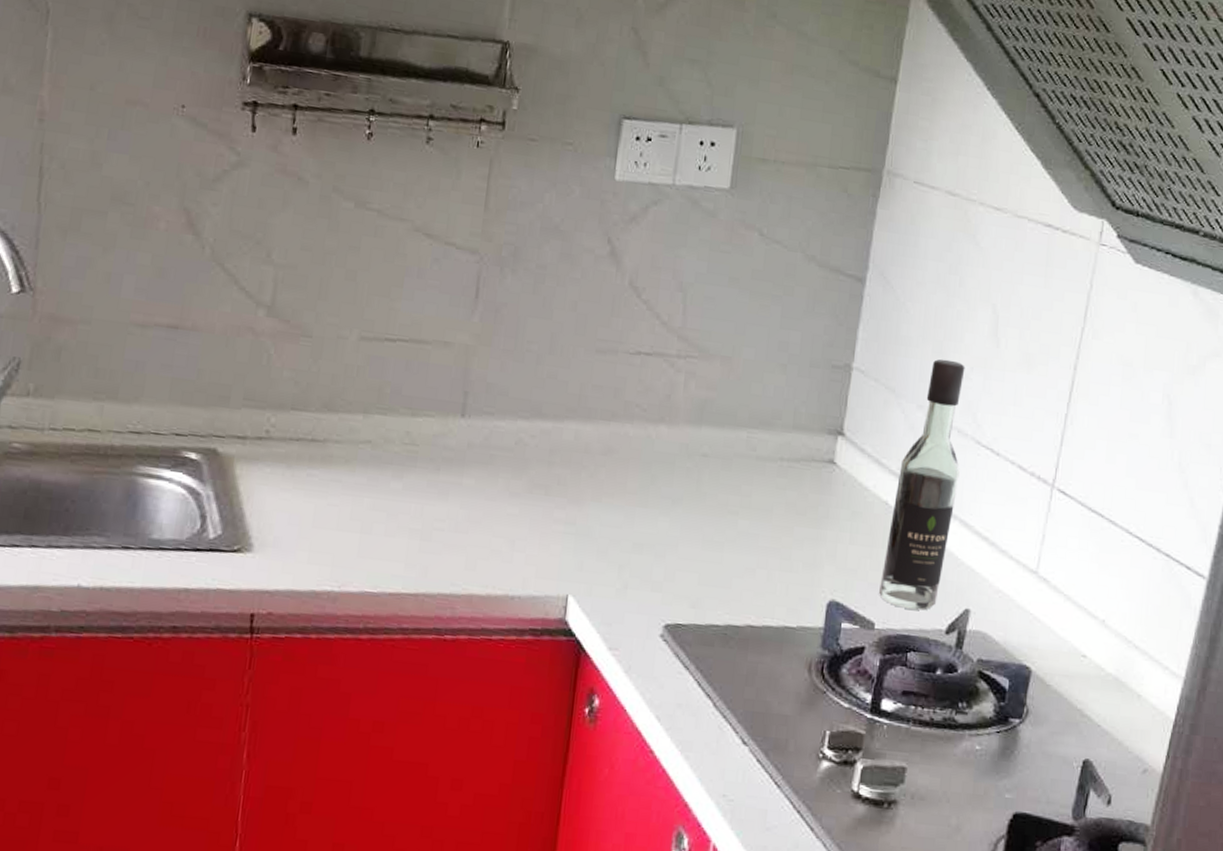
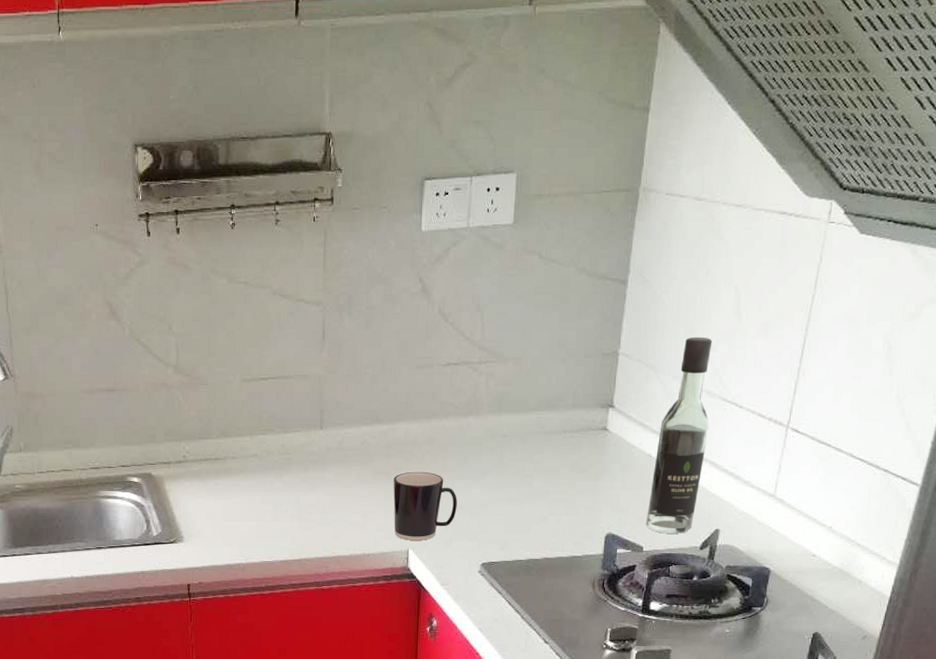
mug: none [550,488,638,585] -> present [393,471,457,540]

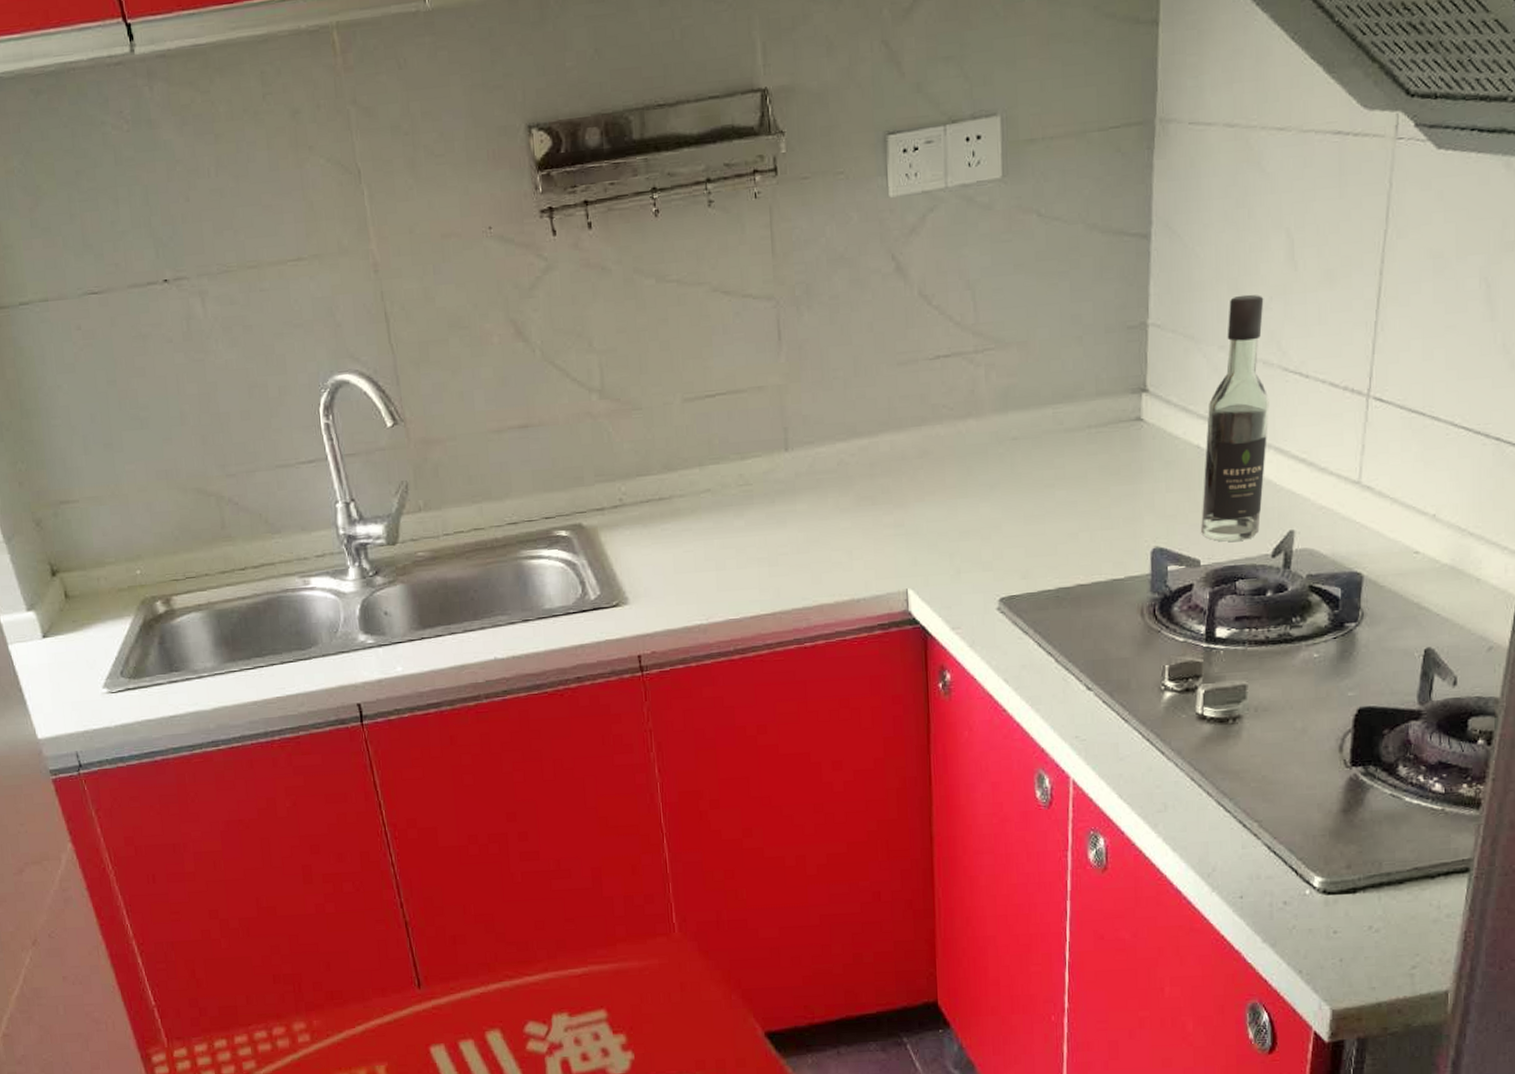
mug: present [393,471,457,540] -> none [881,491,963,578]

